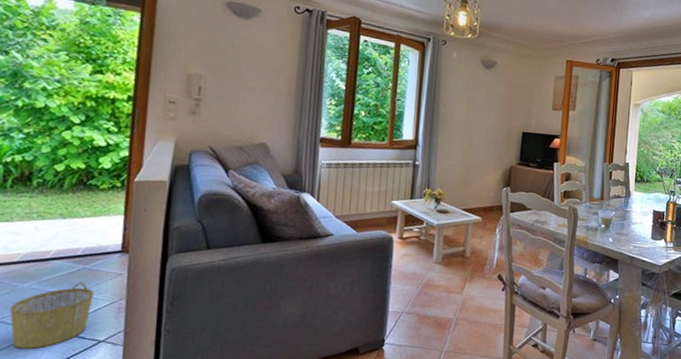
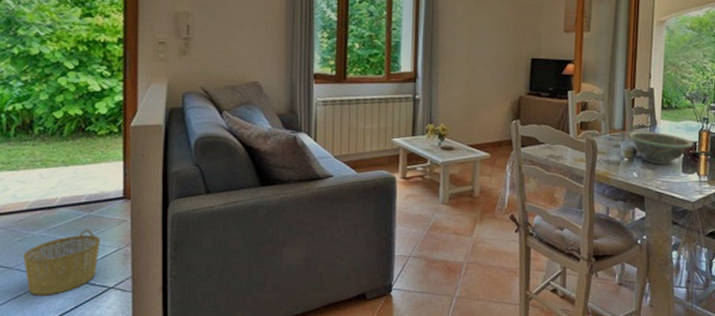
decorative bowl: none [604,200,662,232] -> present [626,130,694,165]

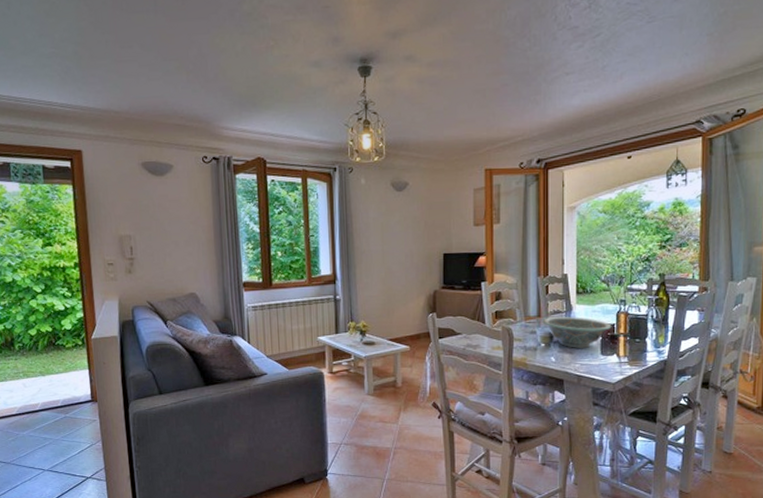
basket: present [23,229,100,295] -> none [17,428,77,485]

